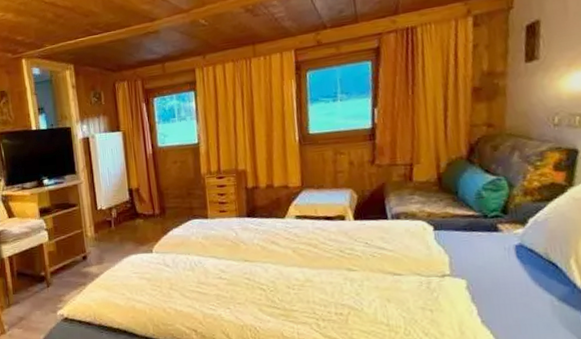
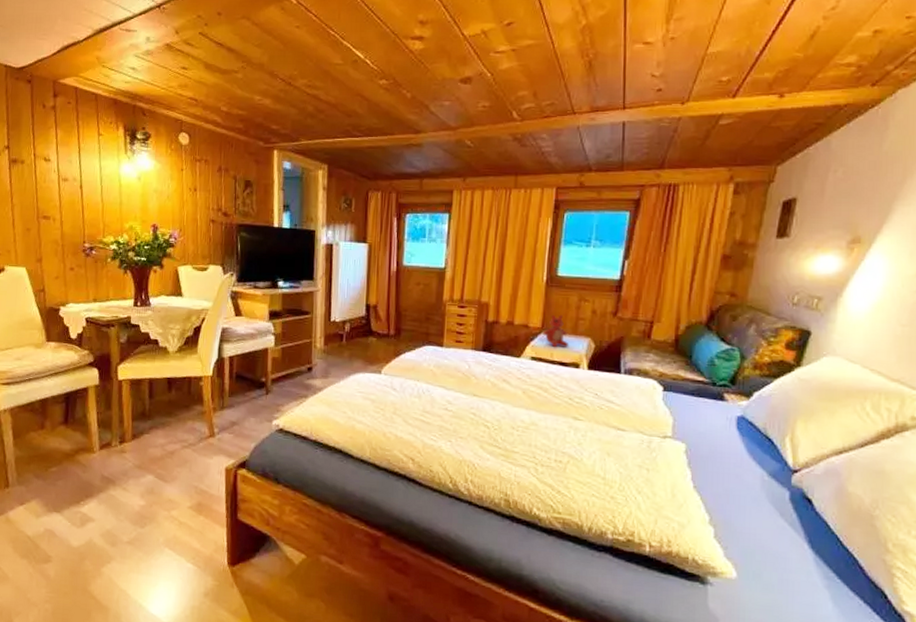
stuffed bear: none [303,170,331,203] -> present [543,314,568,347]

